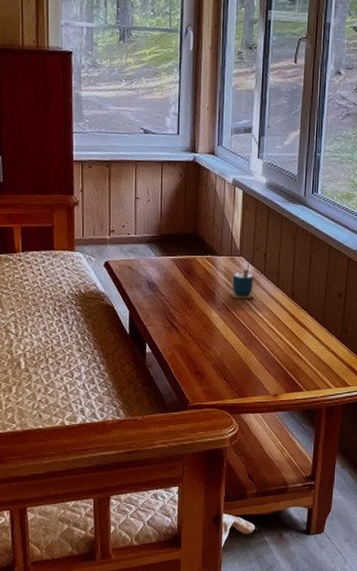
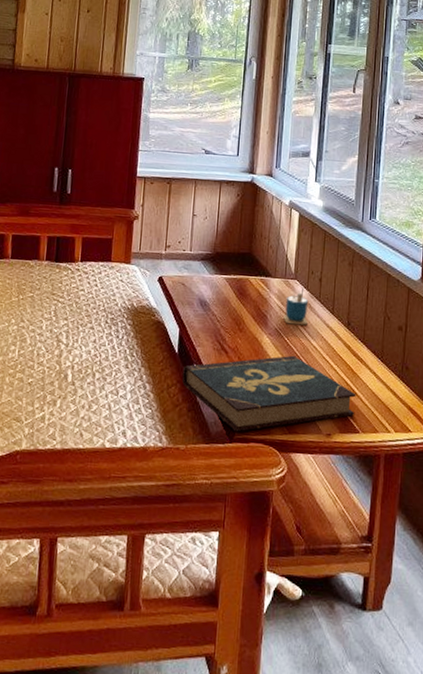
book: none [135,327,300,400] -> present [182,355,356,432]

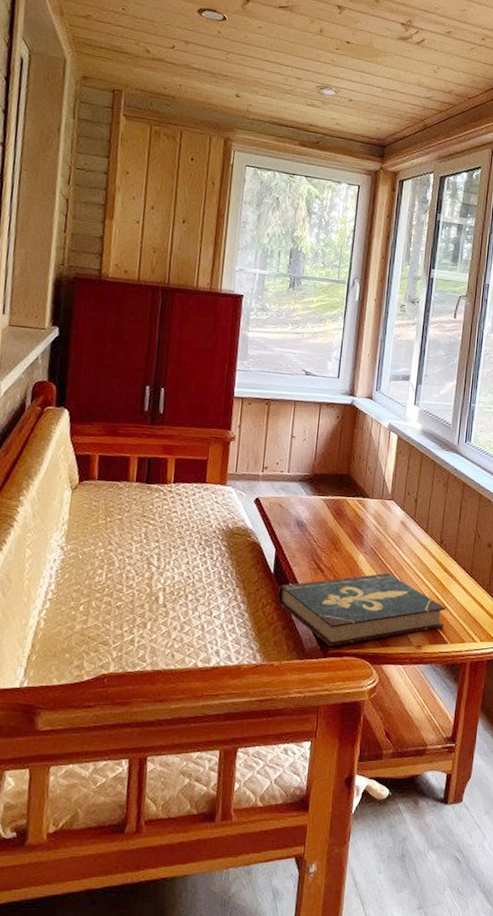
cup: present [283,286,308,326] -> none [379,506,403,544]

